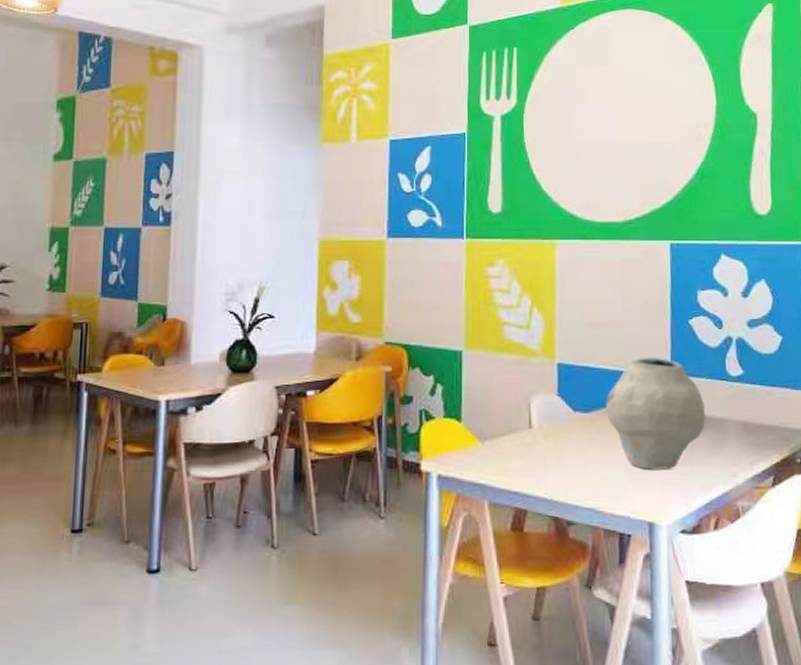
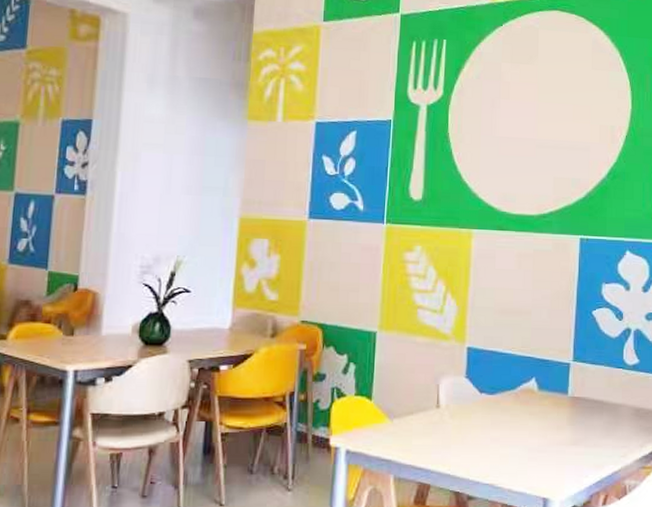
vase: present [605,357,706,469] -> none [509,344,602,449]

